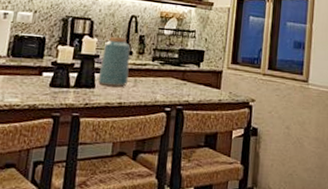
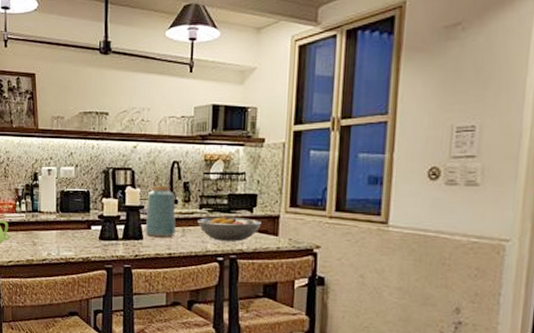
fruit bowl: none [149,69,207,93] -> present [198,217,262,242]

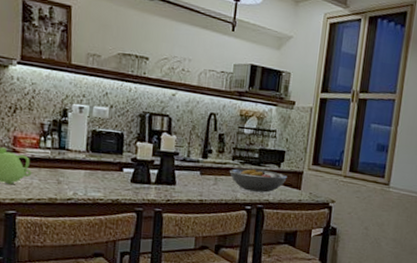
vase: present [145,185,176,237] -> none [178,134,210,185]

